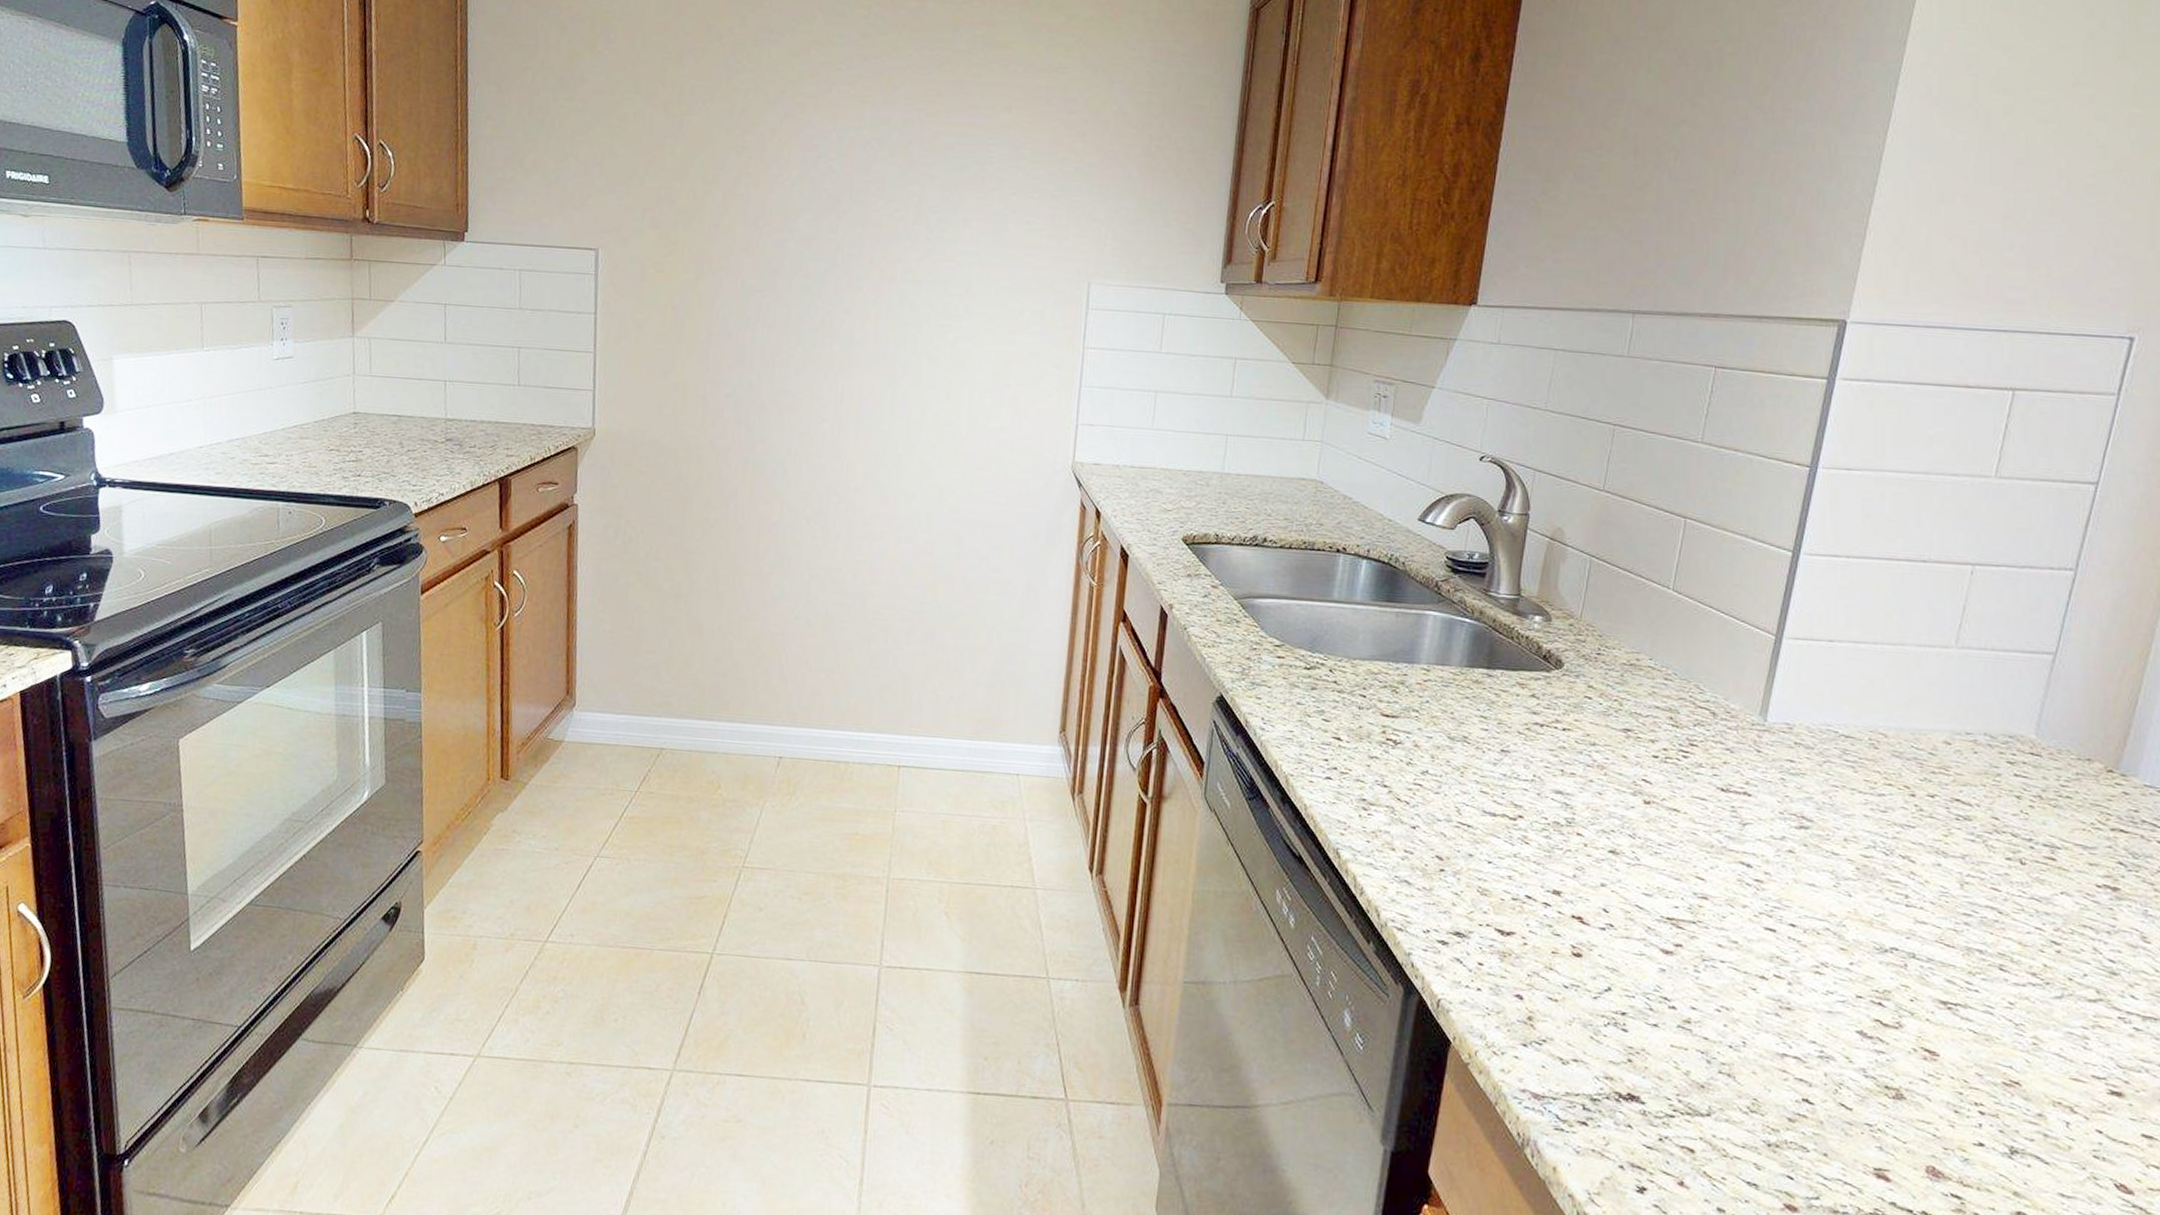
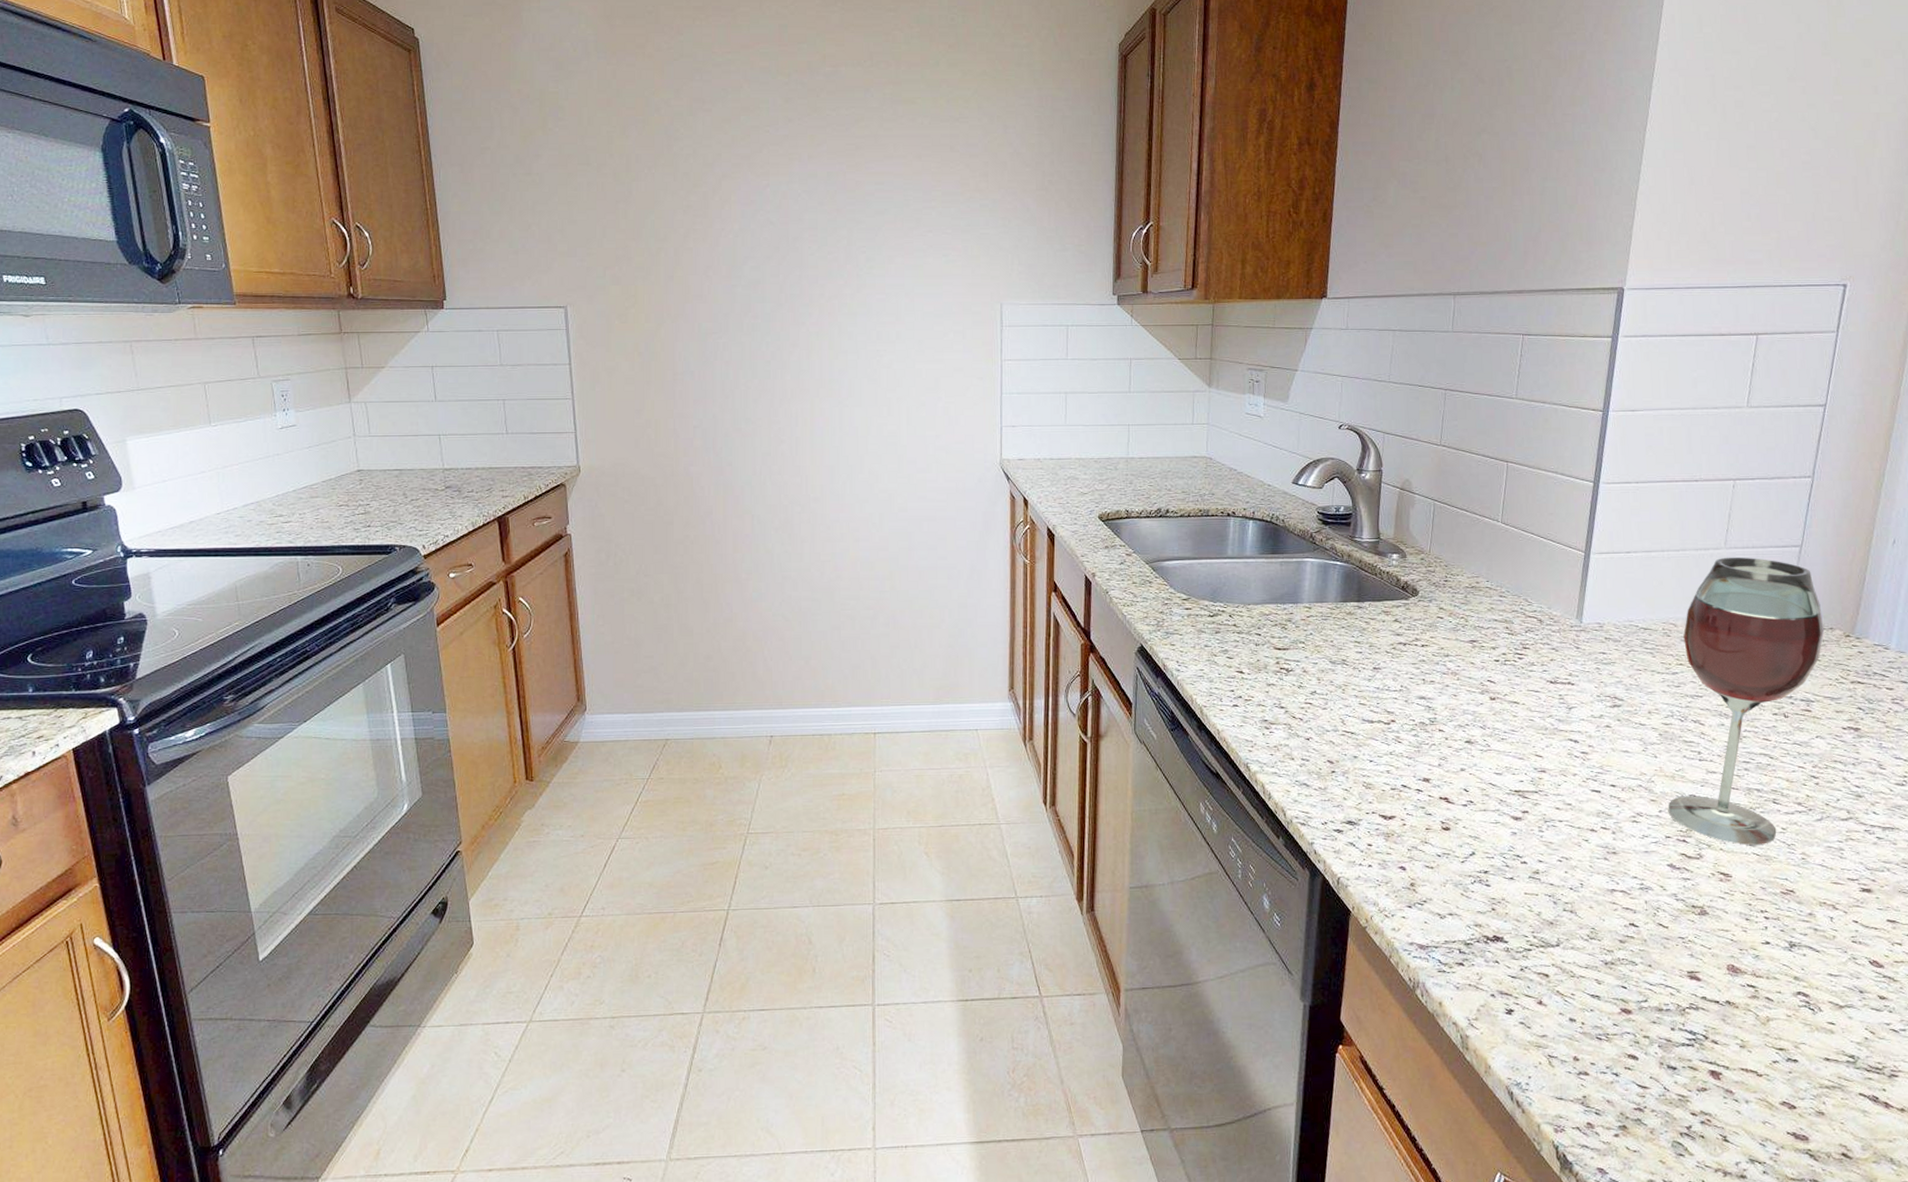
wineglass: none [1861,658,2080,1020] -> present [1668,557,1825,845]

